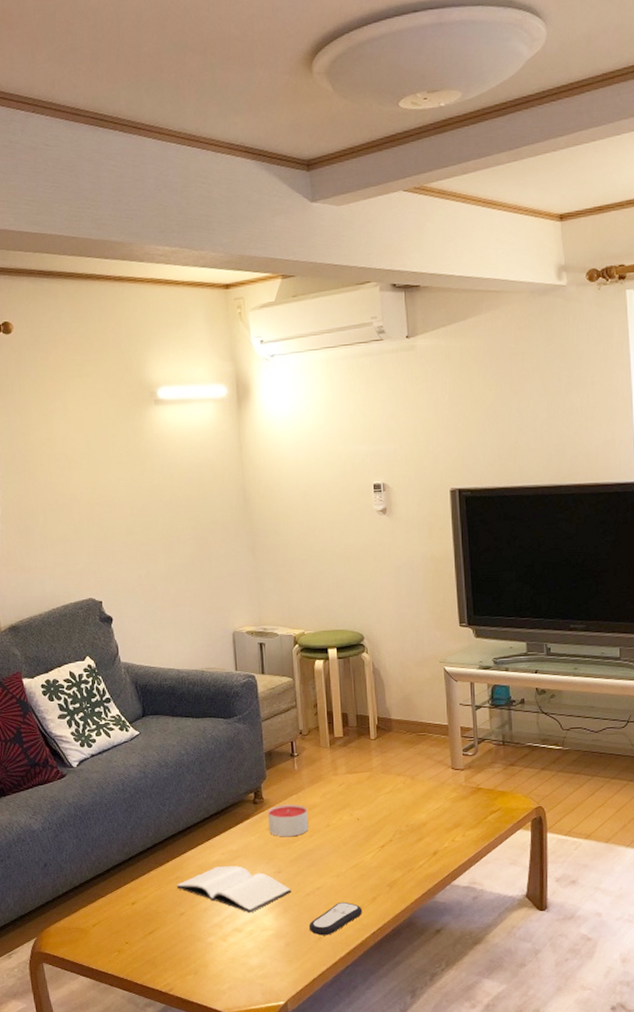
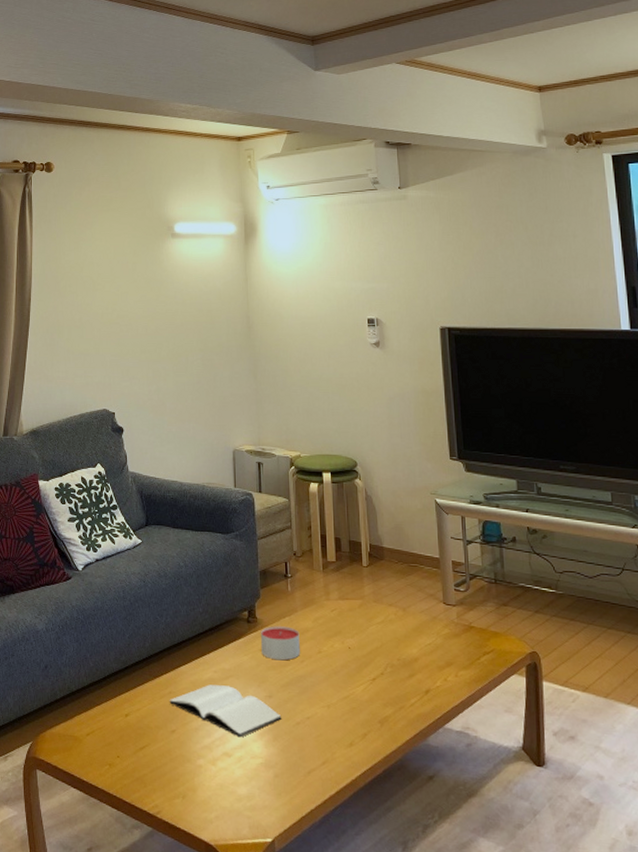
remote control: present [308,901,363,936] -> none [298,734,353,770]

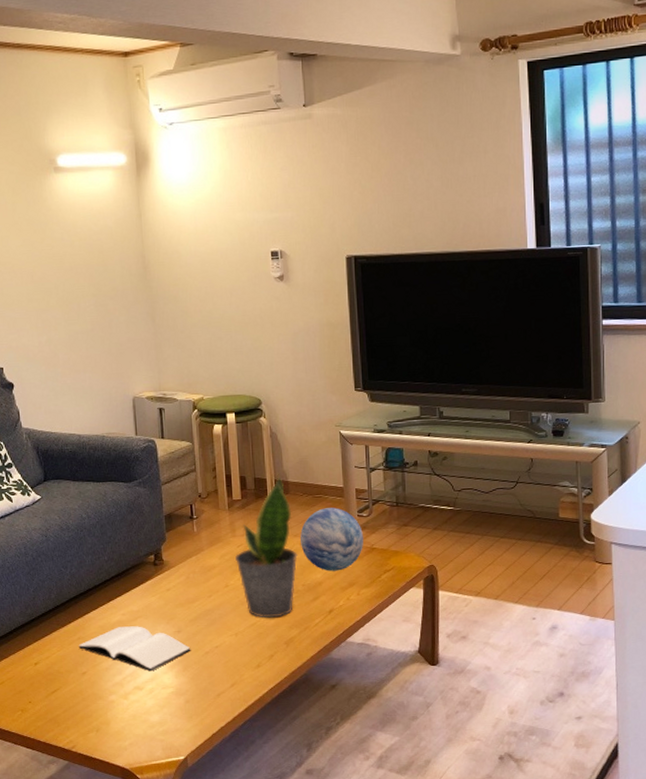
candle: present [261,626,300,661] -> none [168,565,207,598]
potted plant: none [329,541,393,692] -> present [235,476,298,618]
decorative orb: none [395,578,461,648] -> present [300,507,363,571]

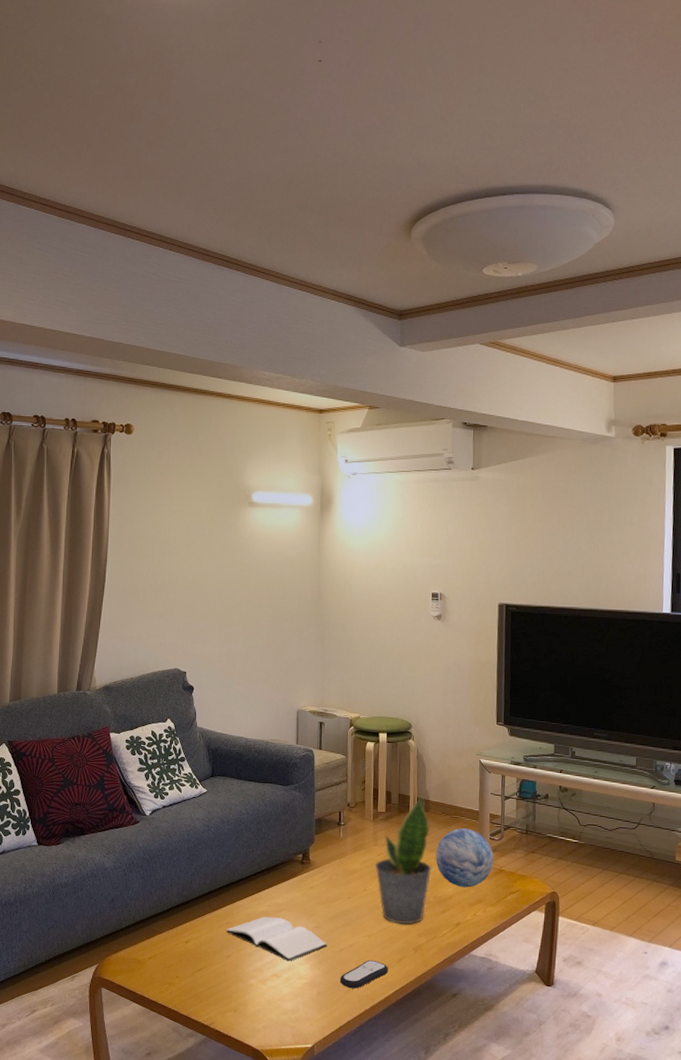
remote control: none [208,659,261,693] -> present [339,959,389,989]

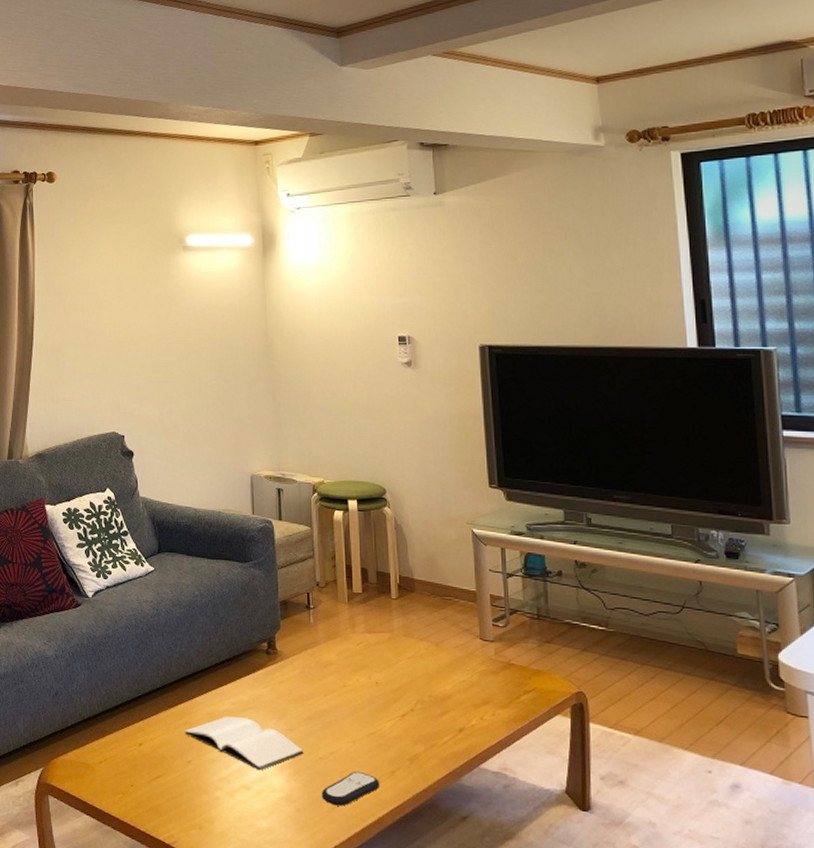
potted plant: present [375,795,432,925] -> none [355,572,424,729]
decorative orb: present [436,828,493,888] -> none [427,612,499,685]

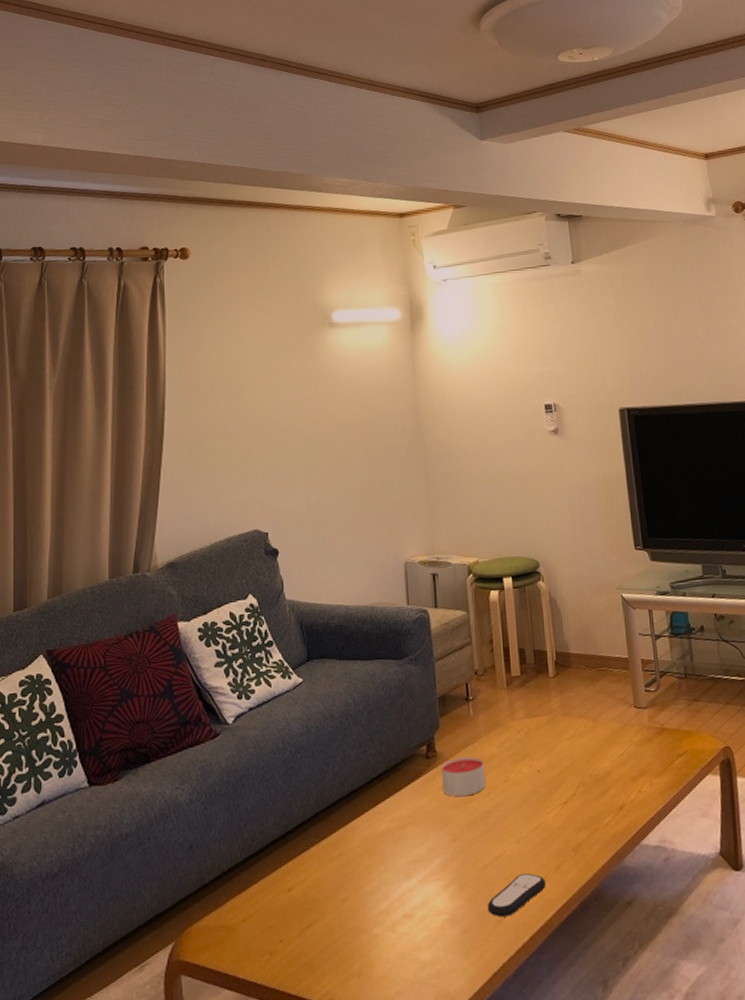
book: present [184,716,304,771] -> none [339,835,468,894]
candle: none [281,658,323,694] -> present [442,756,485,797]

